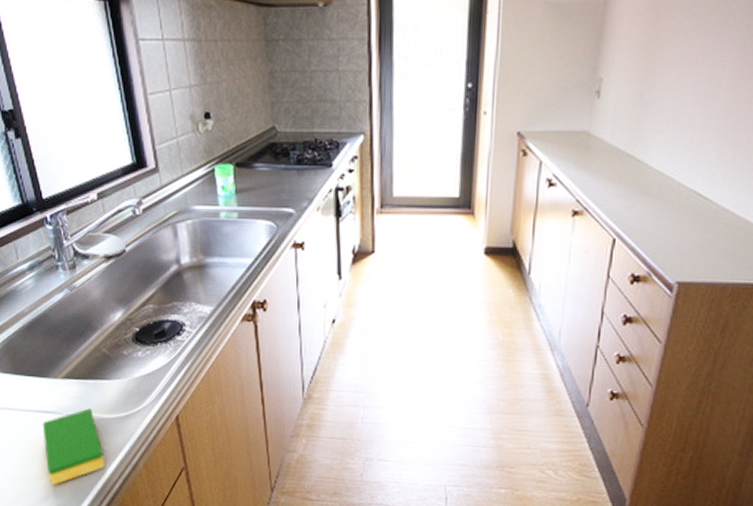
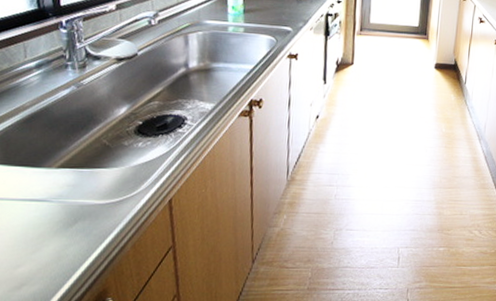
dish sponge: present [42,408,106,486] -> none [27,195,93,272]

